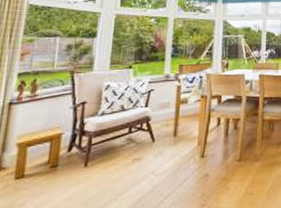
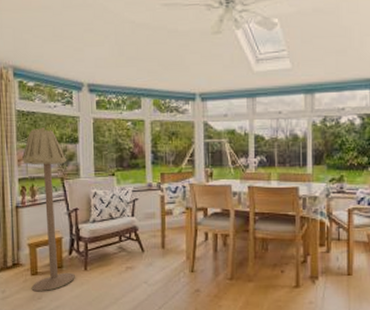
floor lamp: none [12,22,81,198] -> present [22,127,75,292]

